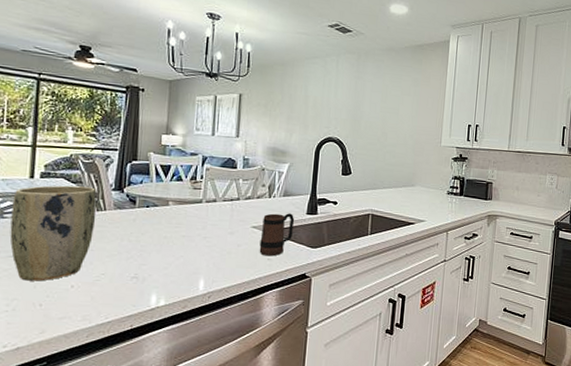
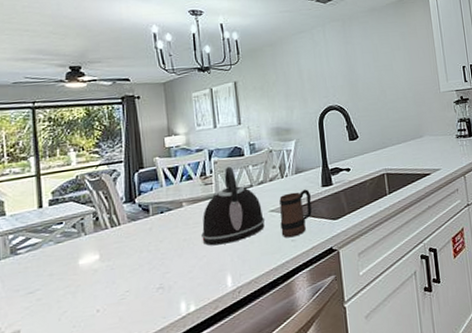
plant pot: present [10,185,97,281] -> none [24,204,112,316]
kettle: none [182,176,246,250] -> present [201,166,266,246]

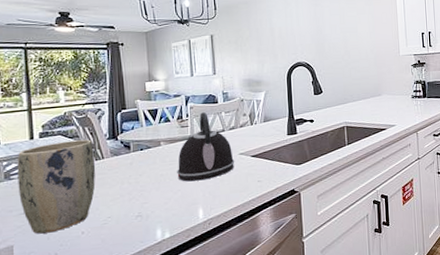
plant pot: none [24,204,112,316] -> present [17,139,96,234]
mug: present [279,189,312,238] -> none [248,136,278,179]

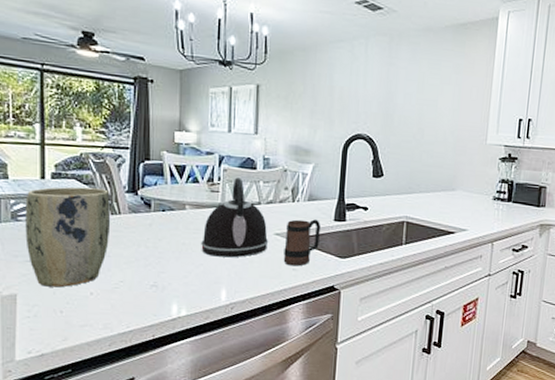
mug: none [248,136,278,179] -> present [283,219,321,267]

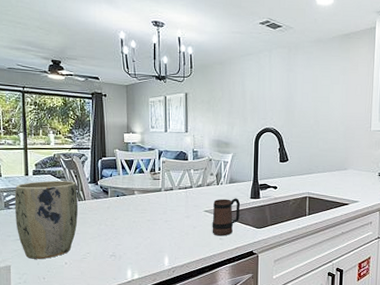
kettle: present [201,177,269,258] -> none [148,167,200,231]

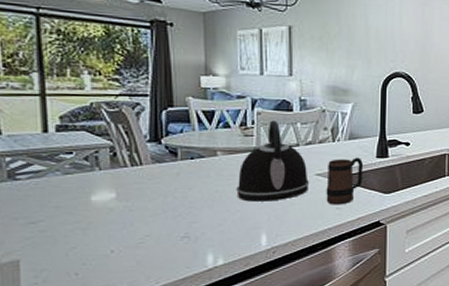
plant pot: present [14,180,79,259] -> none [25,139,131,249]
kettle: none [148,167,200,231] -> present [236,120,310,202]

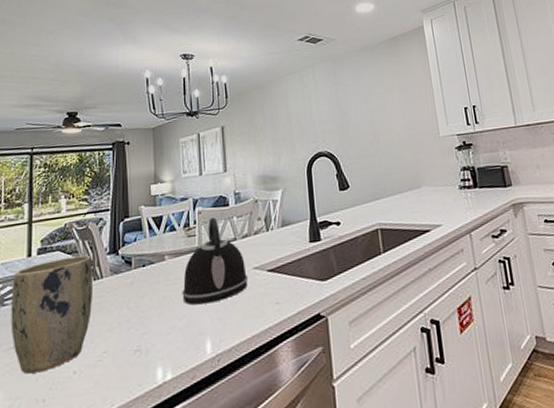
plant pot: none [25,139,131,249] -> present [10,255,94,374]
mug: present [326,158,364,205] -> none [264,244,299,300]

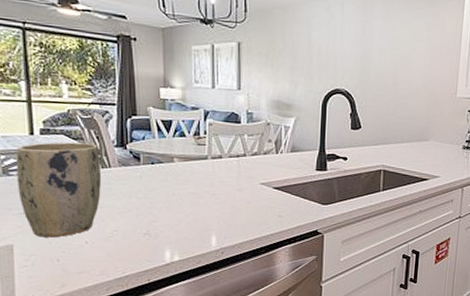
kettle: present [182,217,249,305] -> none [190,131,255,206]

